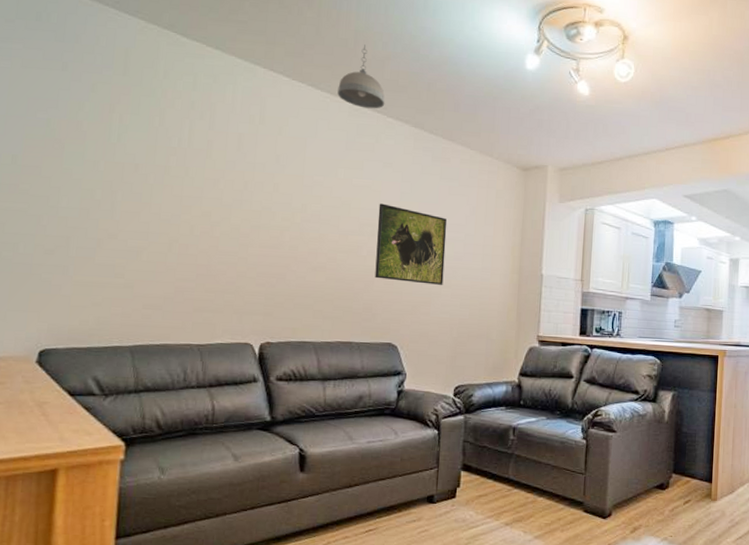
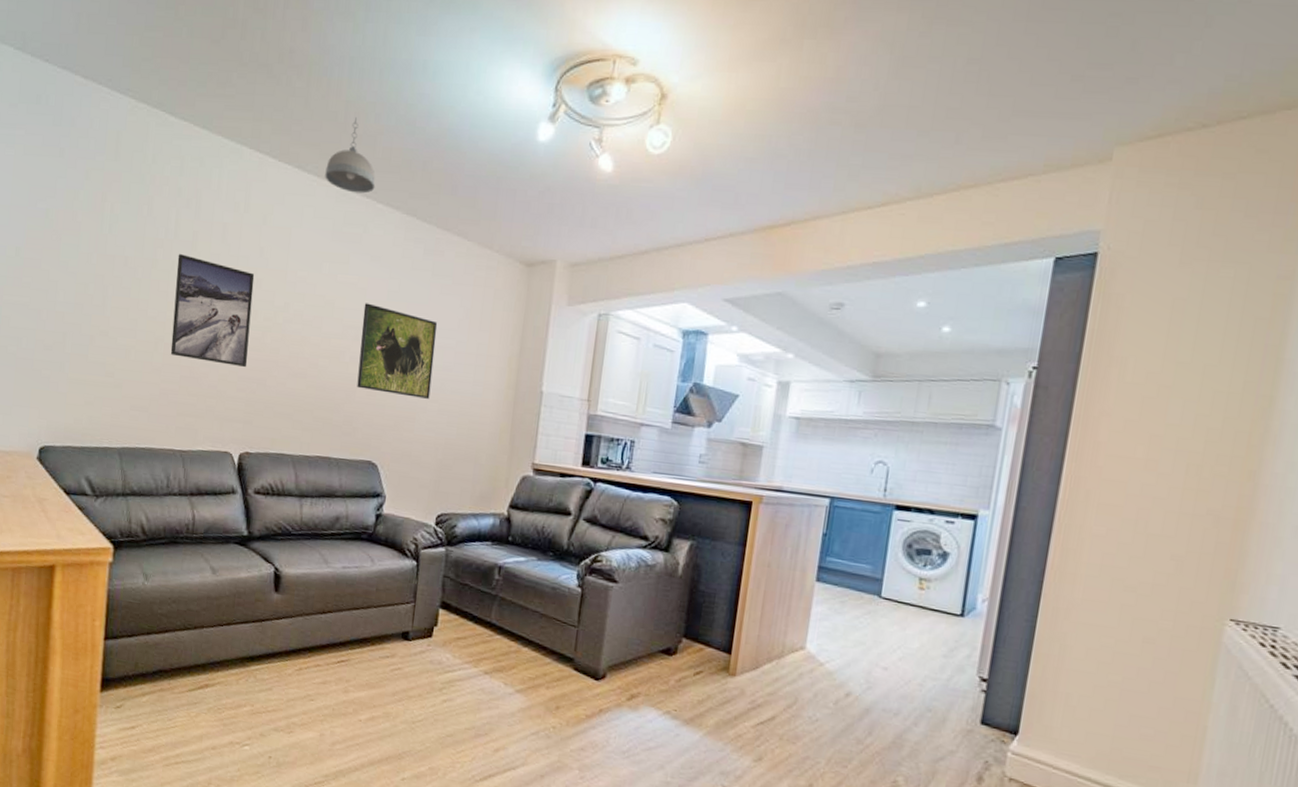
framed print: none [185,161,272,264] -> present [170,254,255,368]

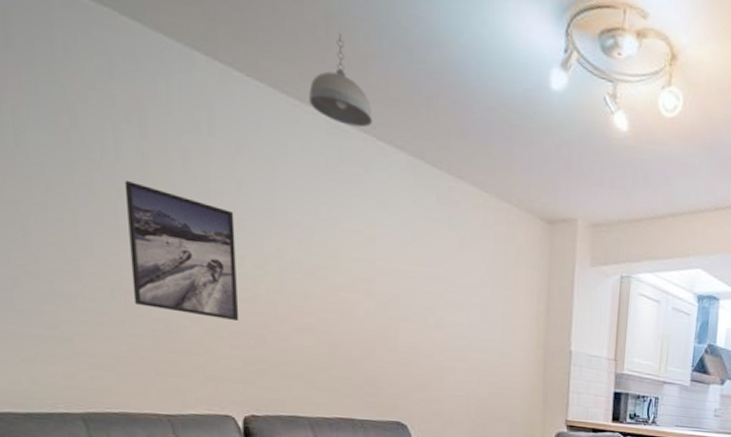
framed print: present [357,303,438,399] -> none [374,253,459,358]

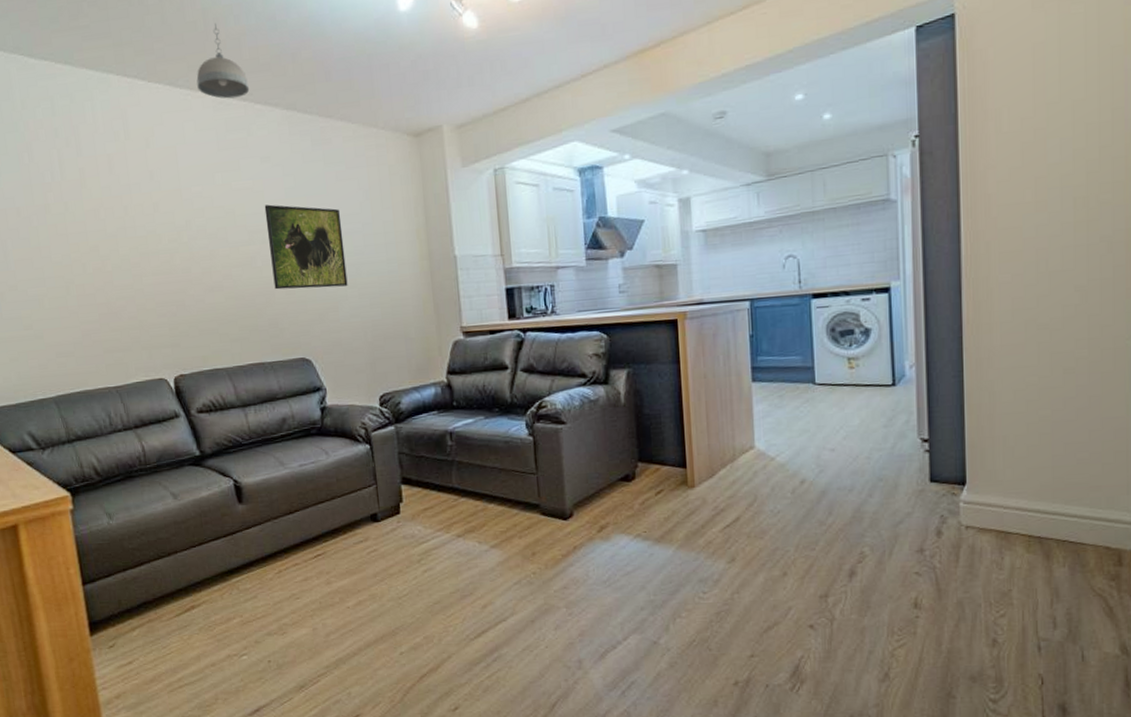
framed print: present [124,181,239,322] -> none [69,193,163,296]
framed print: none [374,253,459,358] -> present [264,204,348,290]

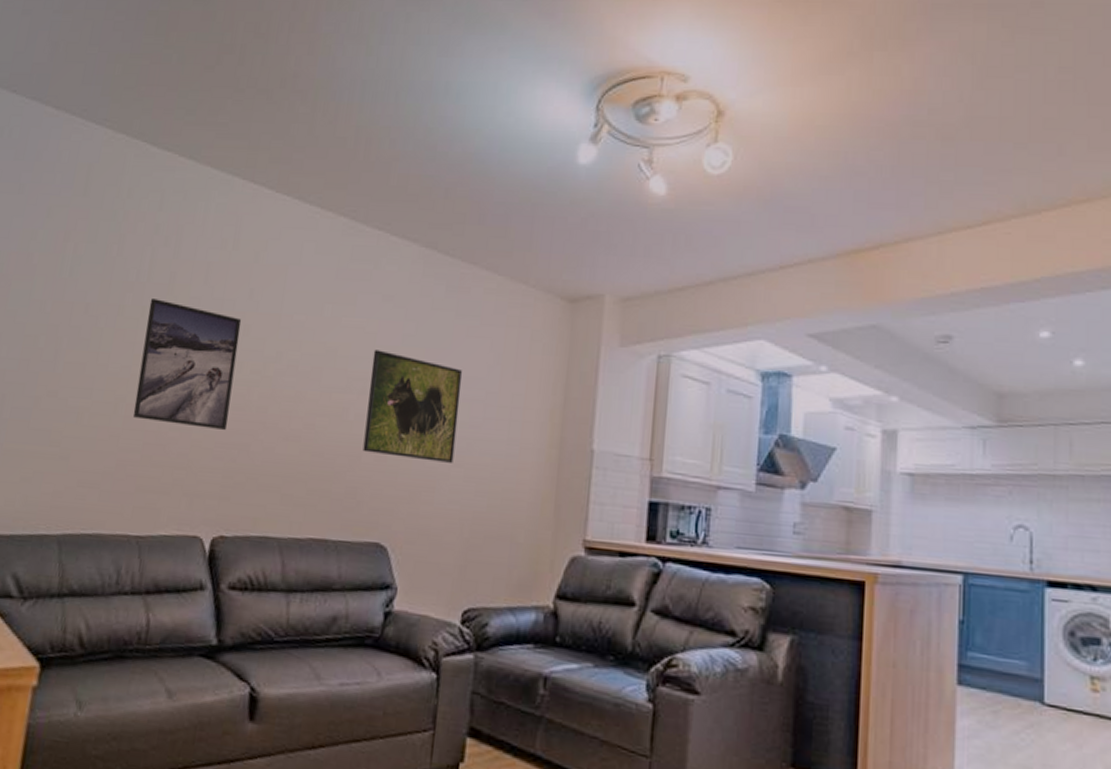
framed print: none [69,193,163,296] -> present [132,299,242,431]
pendant light: present [196,23,250,99] -> none [329,143,389,225]

